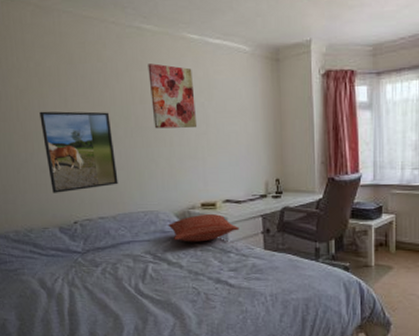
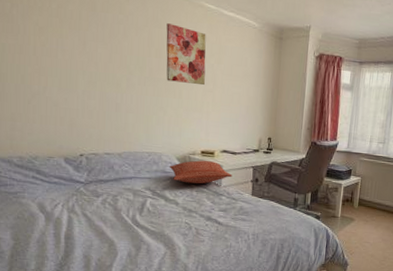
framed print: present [39,111,118,193] -> none [57,49,127,127]

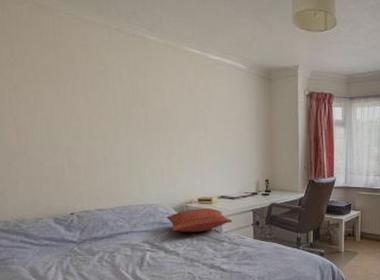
wall art: present [166,23,206,86] -> none [151,71,196,132]

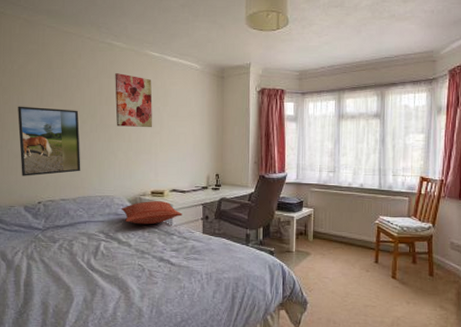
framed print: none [35,106,118,186] -> present [18,106,81,176]
wall art: none [151,71,196,132] -> present [115,73,152,128]

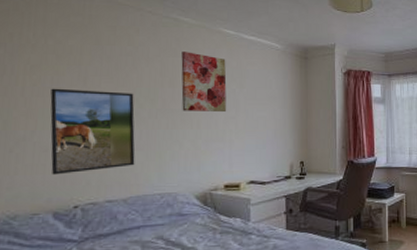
pillow: present [121,201,183,225] -> none [186,195,263,225]

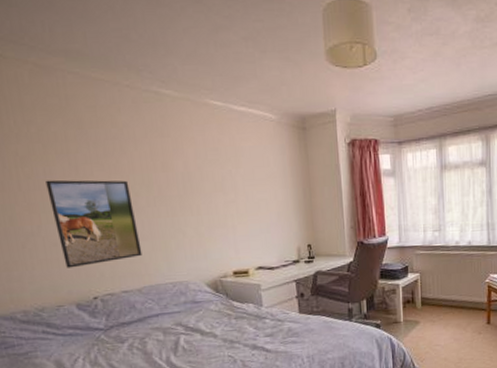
wall art: present [181,51,227,113] -> none [169,130,224,197]

